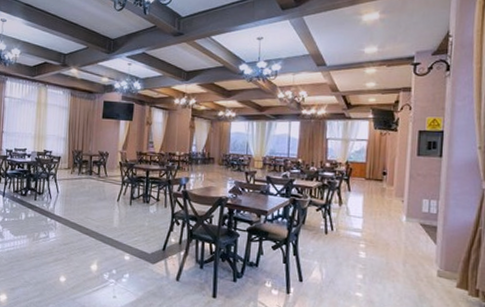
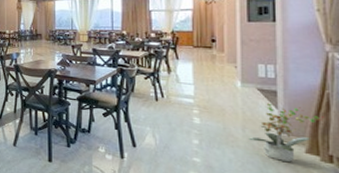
potted plant: none [407,238,476,296] -> present [248,103,325,162]

